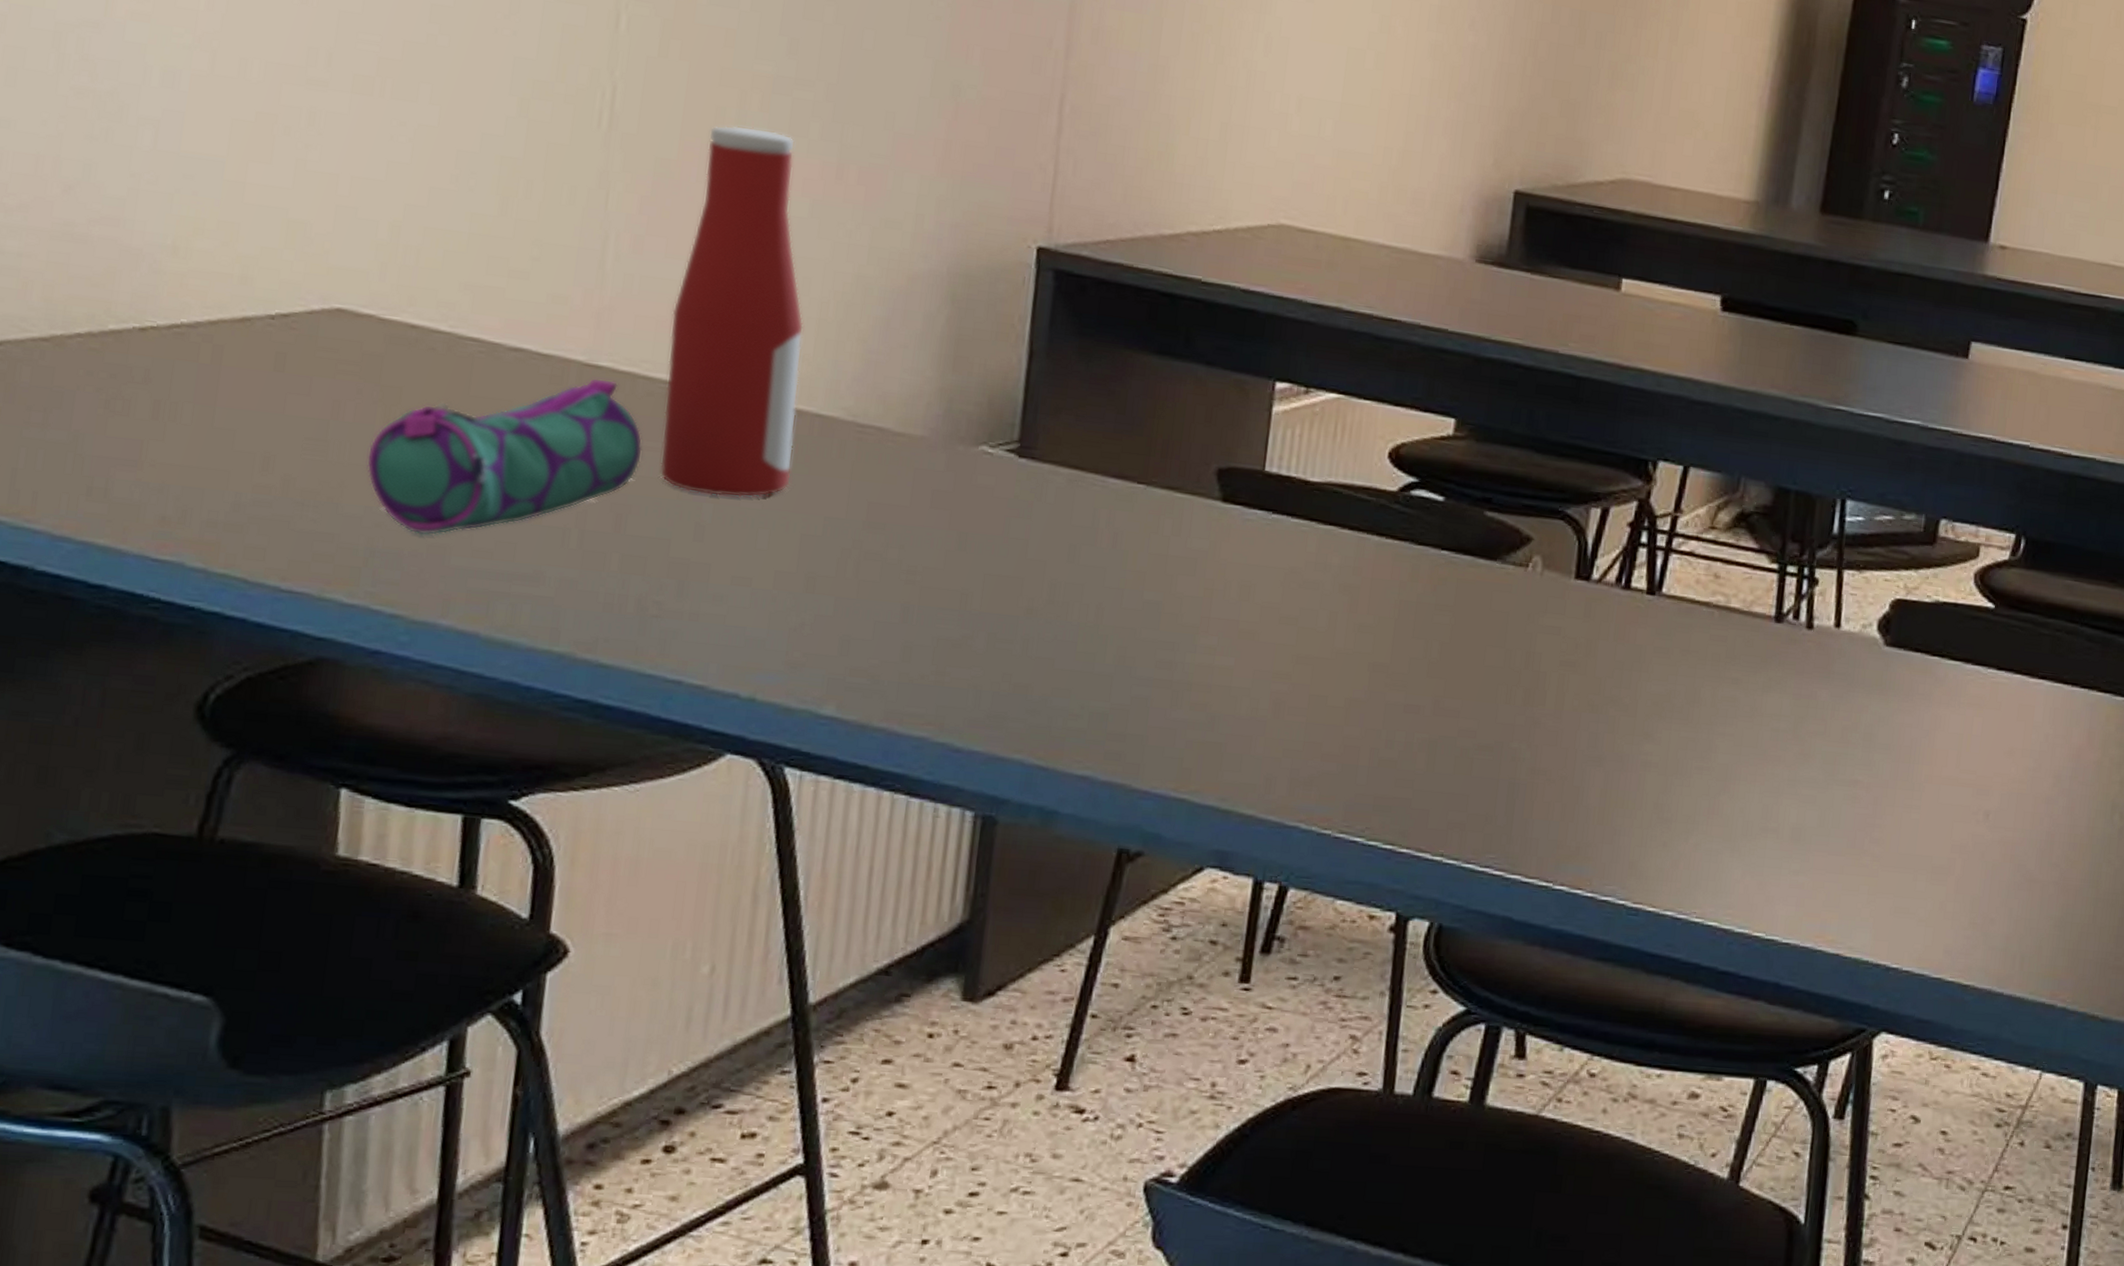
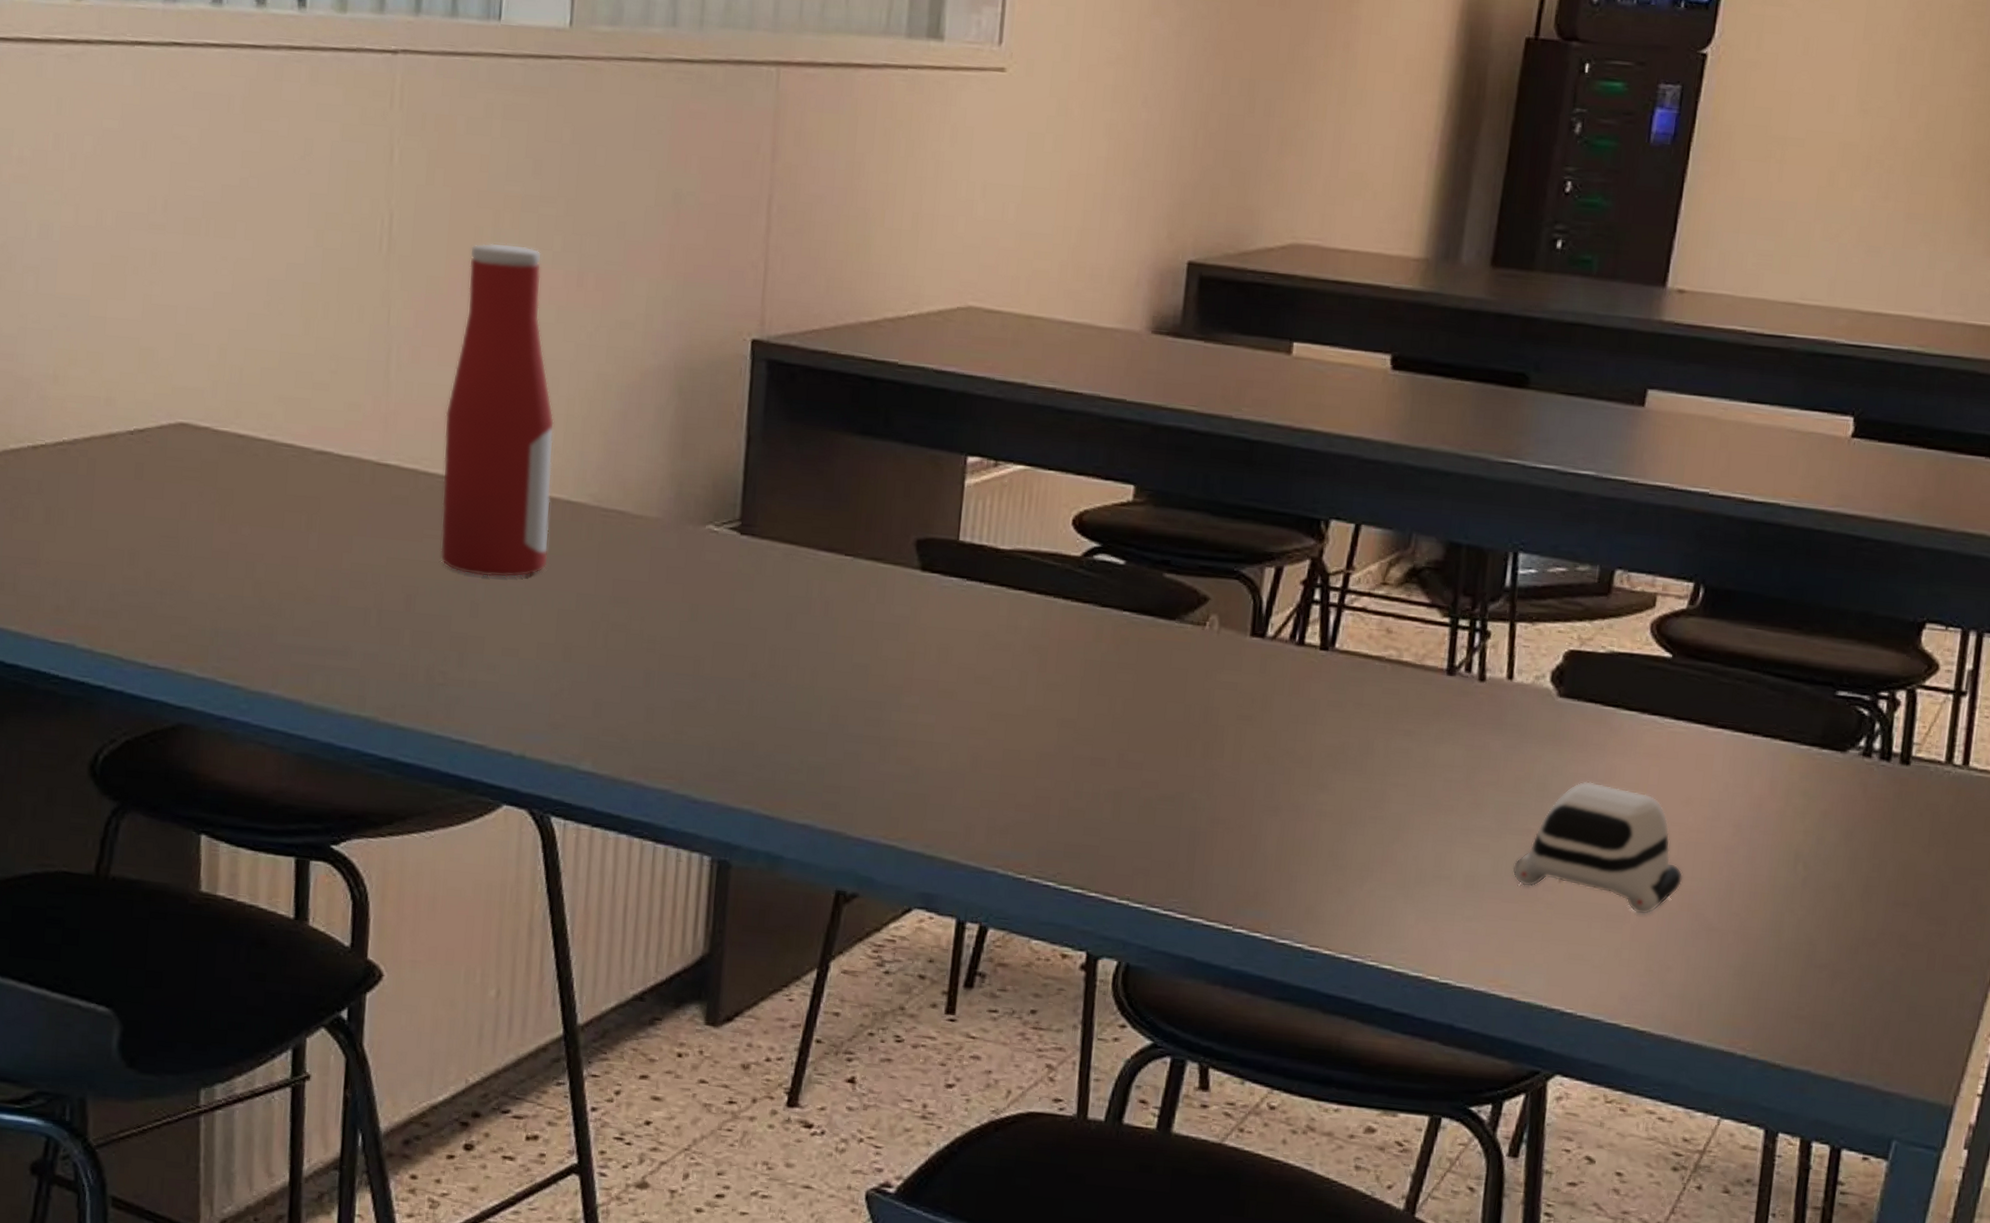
pencil case: present [366,377,643,536] -> none [208,475,426,618]
computer mouse: none [1839,731,2006,867] -> present [1512,781,1683,915]

